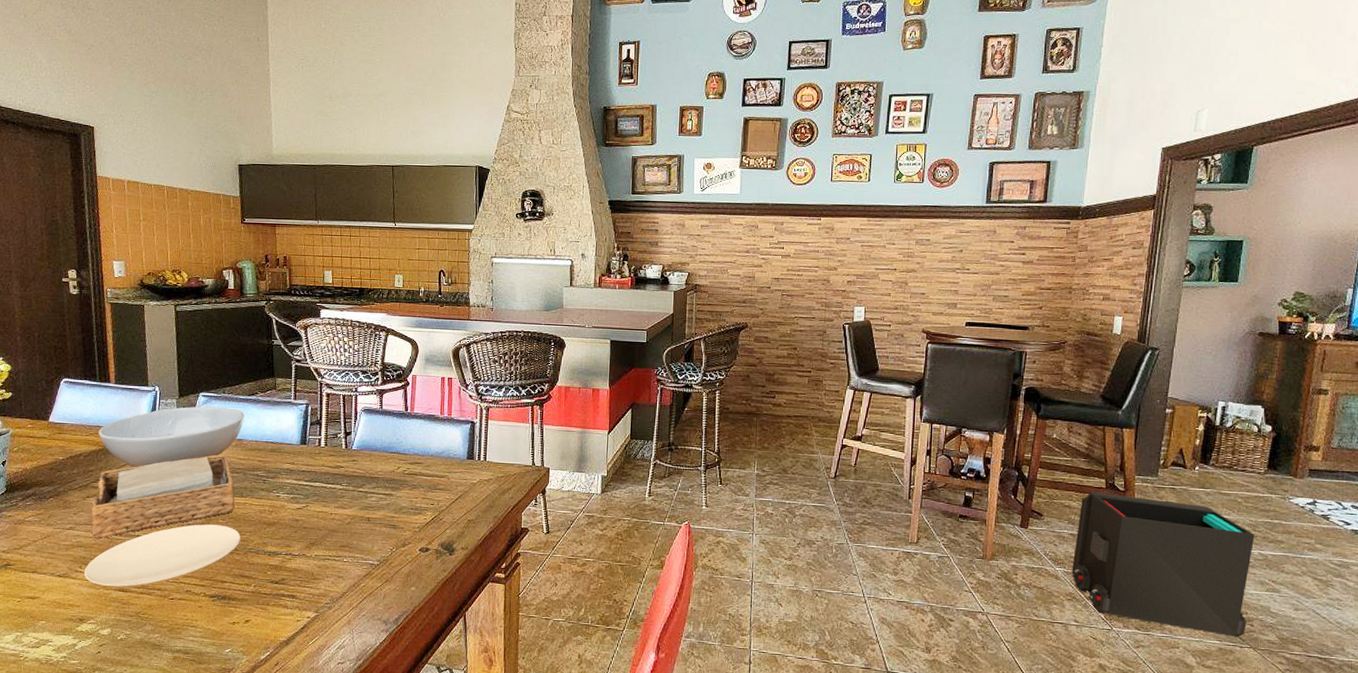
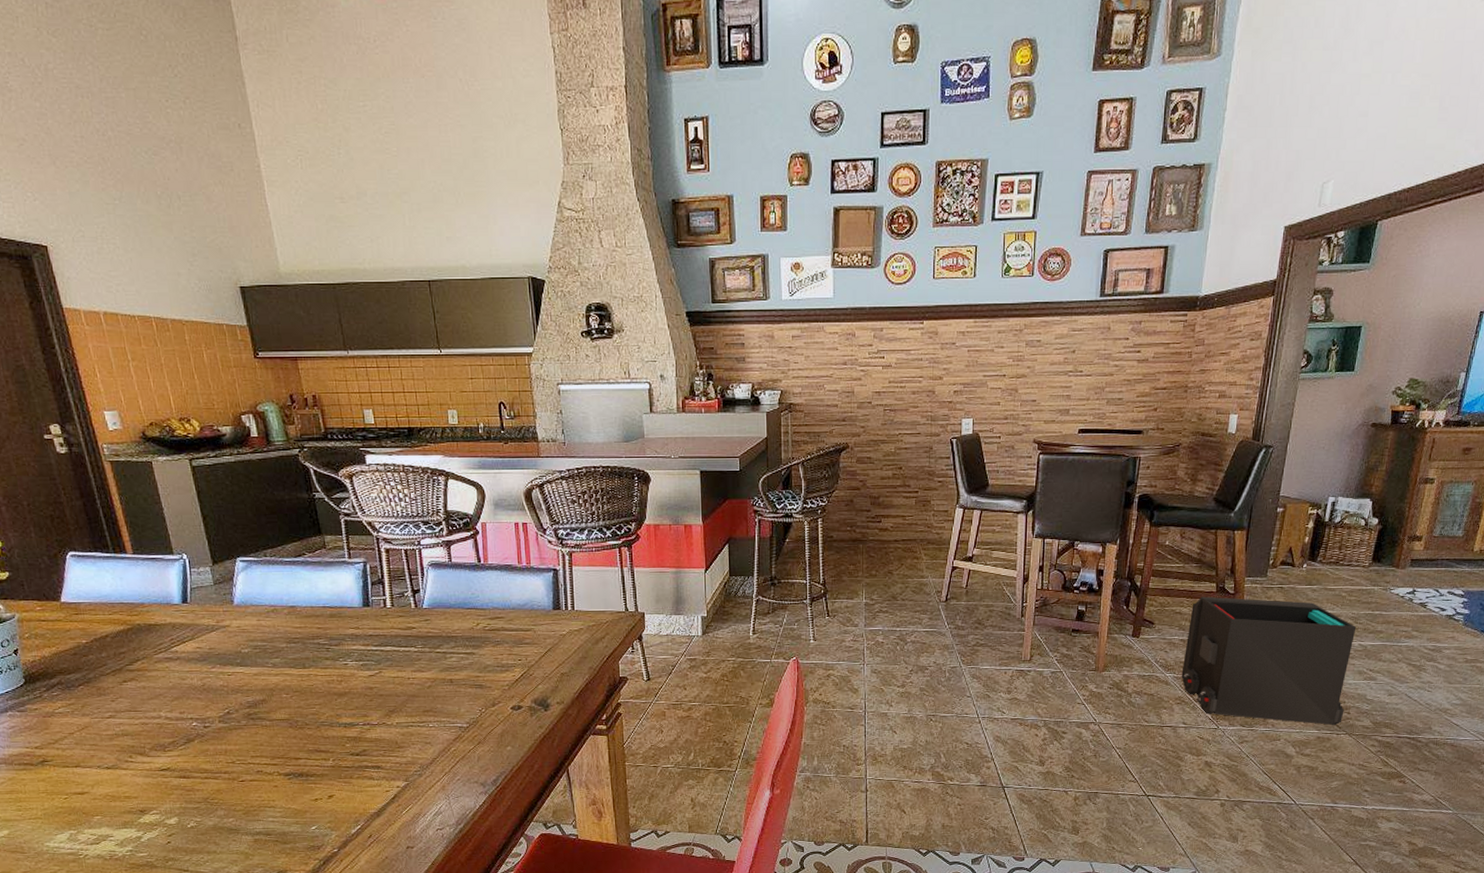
plate: present [83,524,241,588] -> none [135,700,310,776]
napkin holder: present [91,454,235,539] -> none [130,623,298,725]
bowl: present [98,406,245,467] -> none [123,572,294,645]

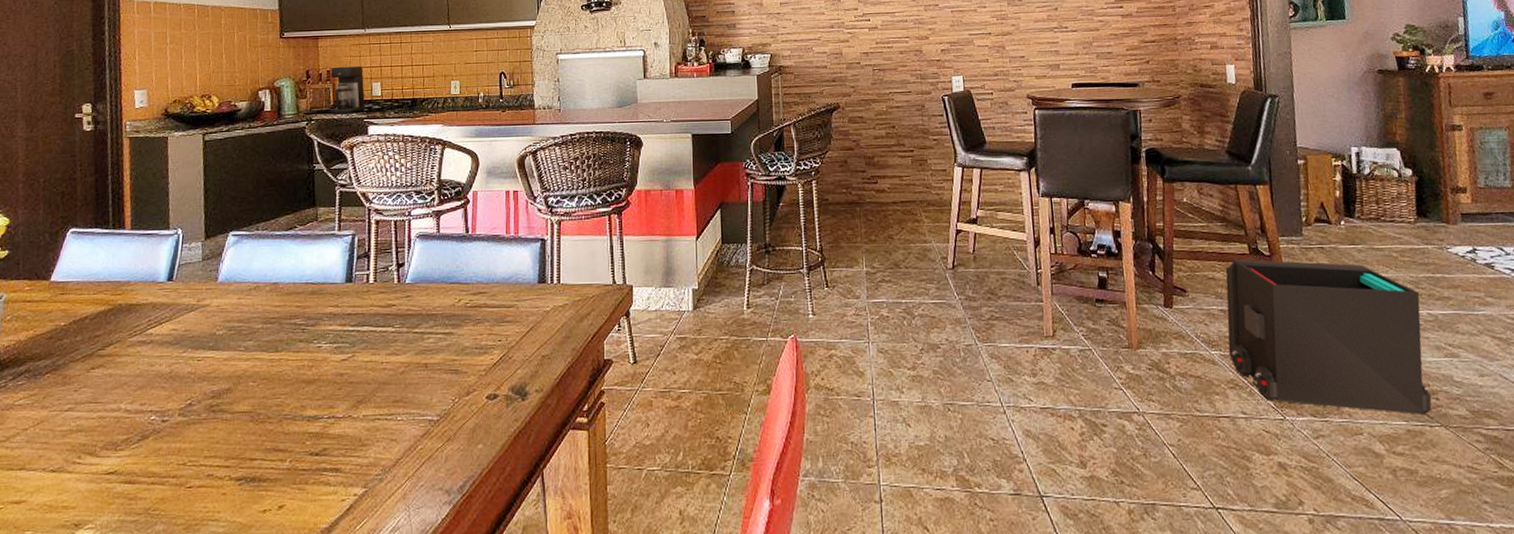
coffee maker: none [316,391,360,442] -> present [329,66,365,115]

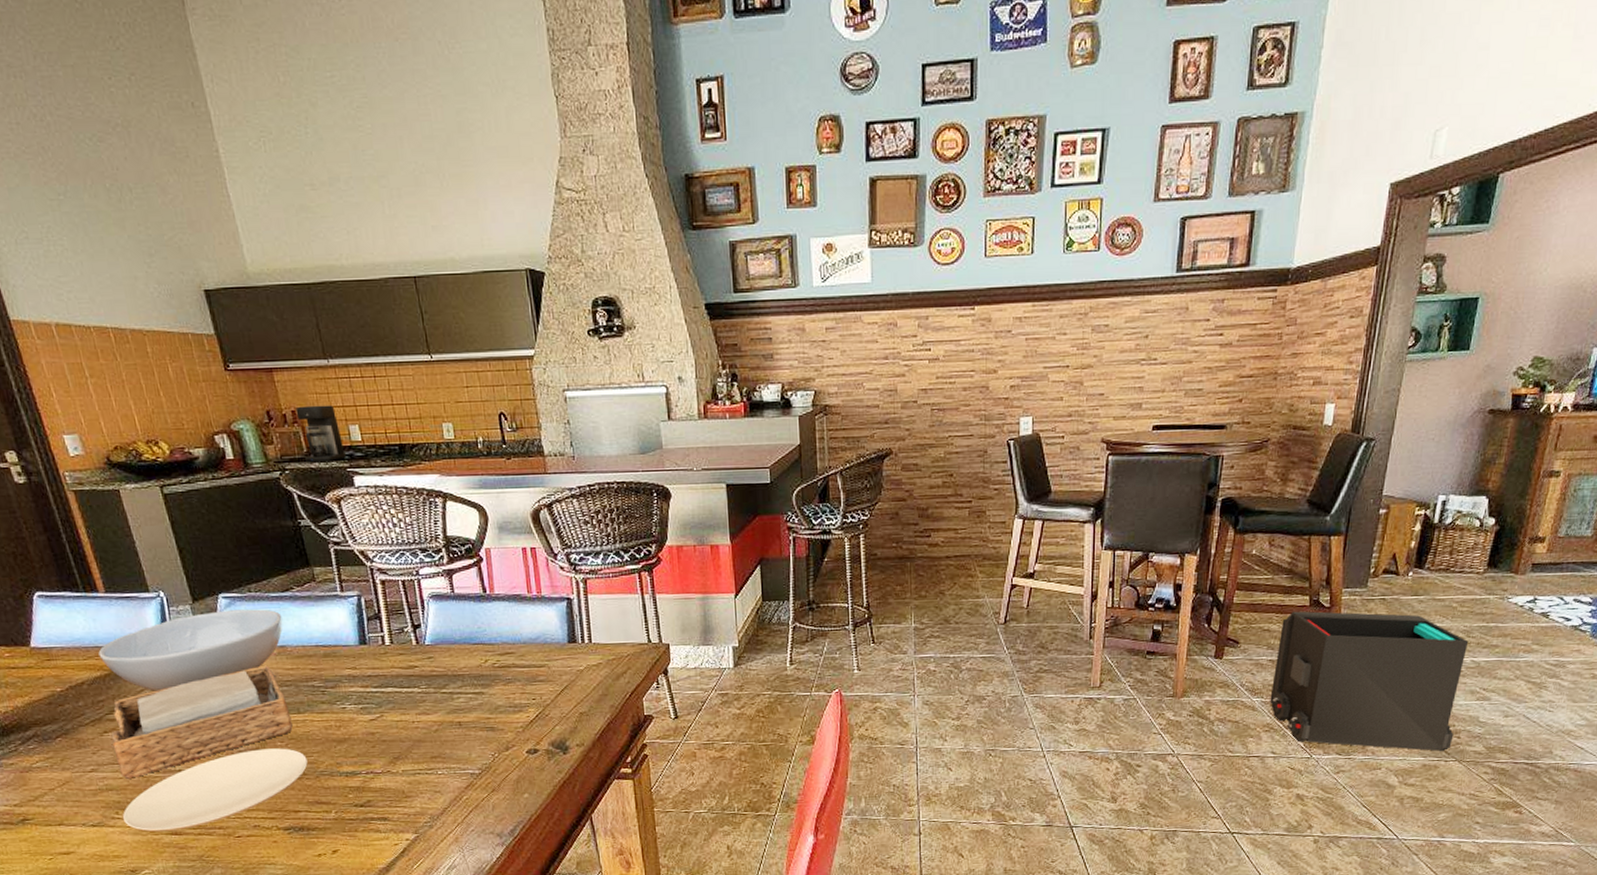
plate: none [82,388,274,481] -> present [122,748,308,833]
napkin holder: none [94,302,268,419] -> present [111,665,293,779]
bowl: none [108,246,281,327] -> present [98,609,283,691]

